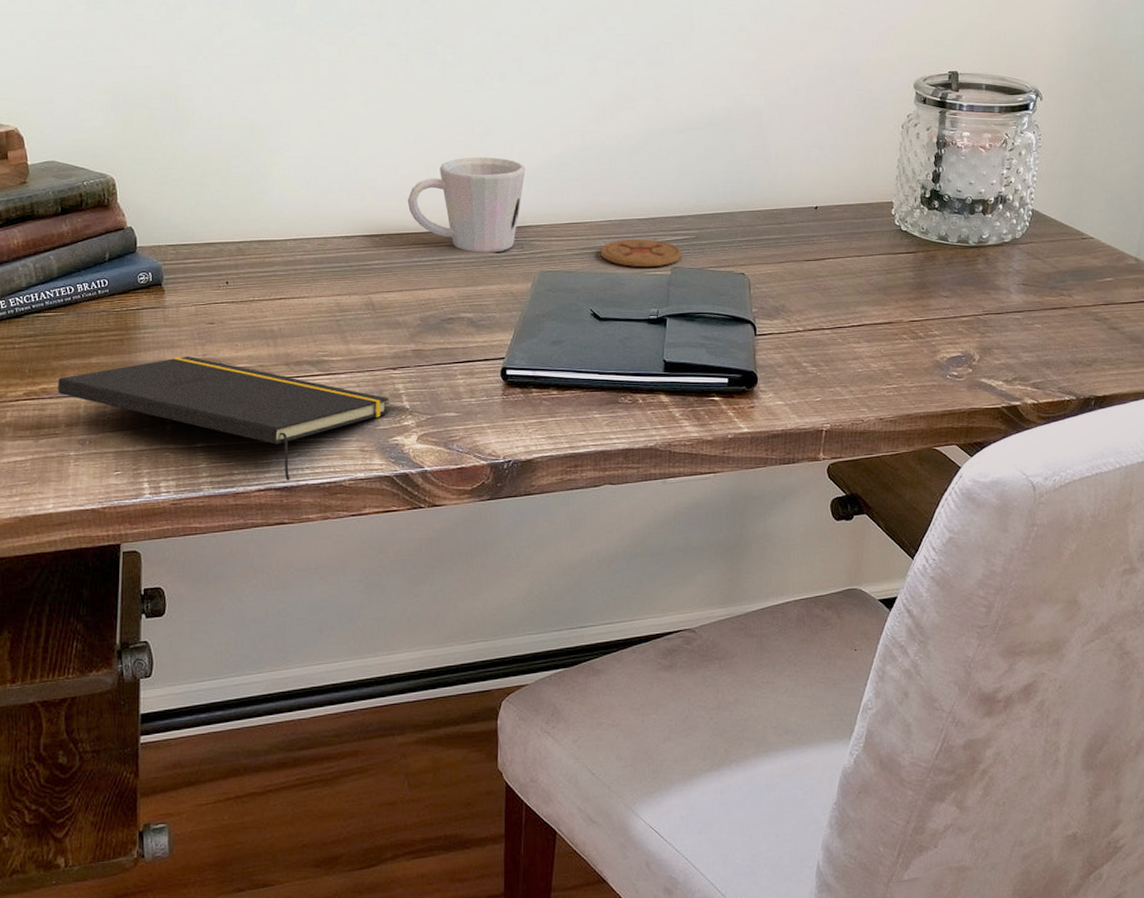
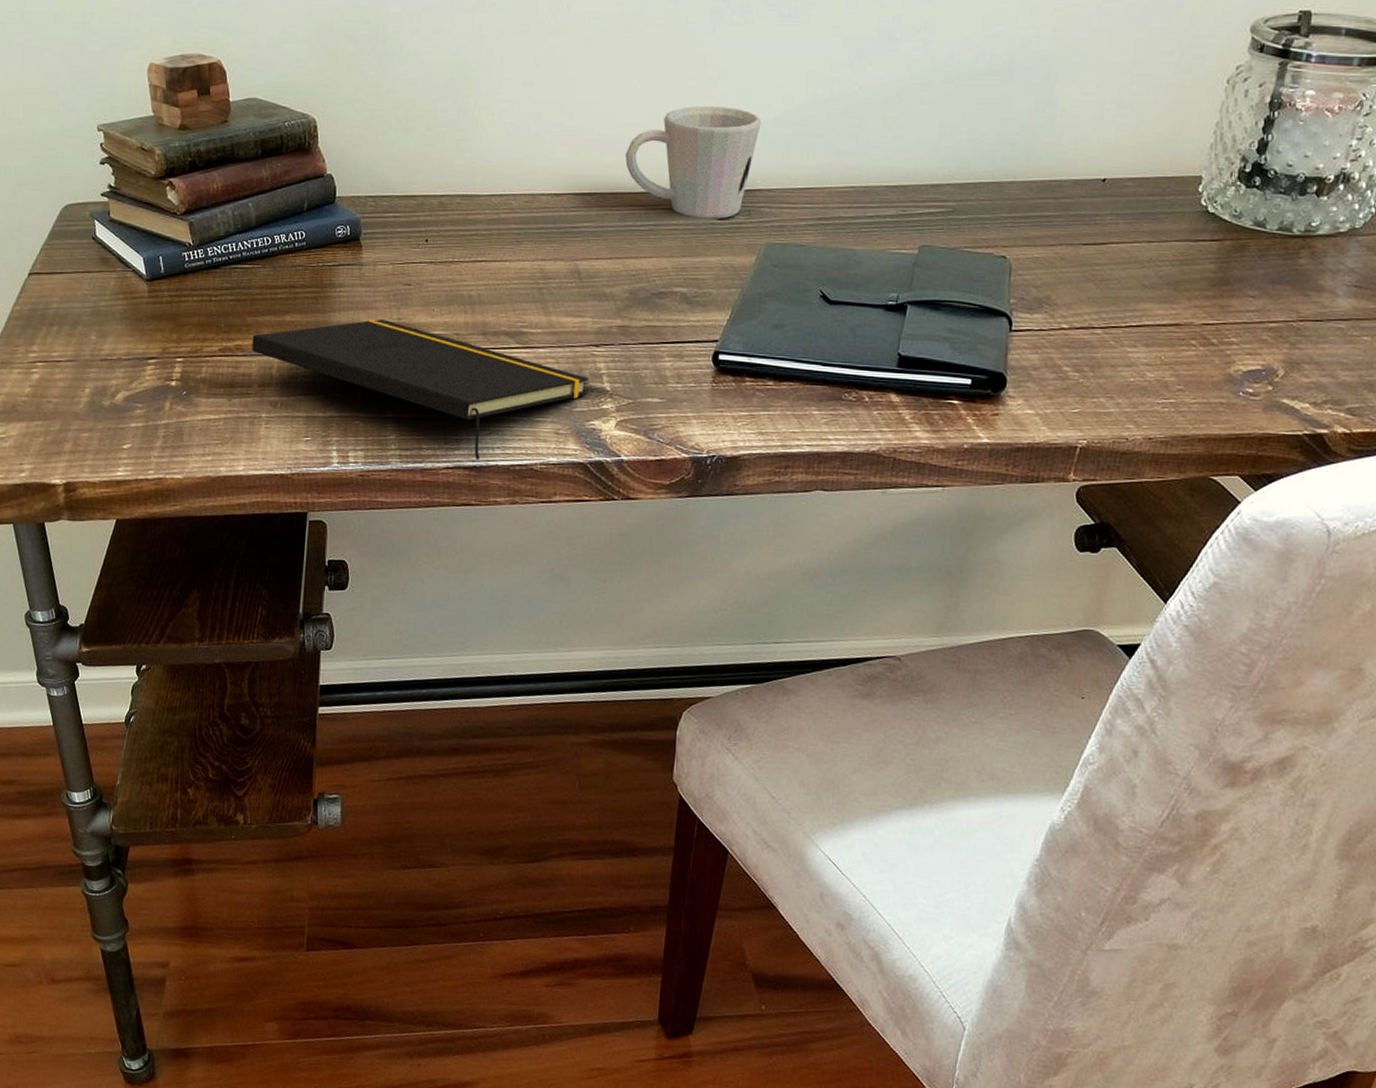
coaster: present [600,239,681,268] -> none [838,210,933,244]

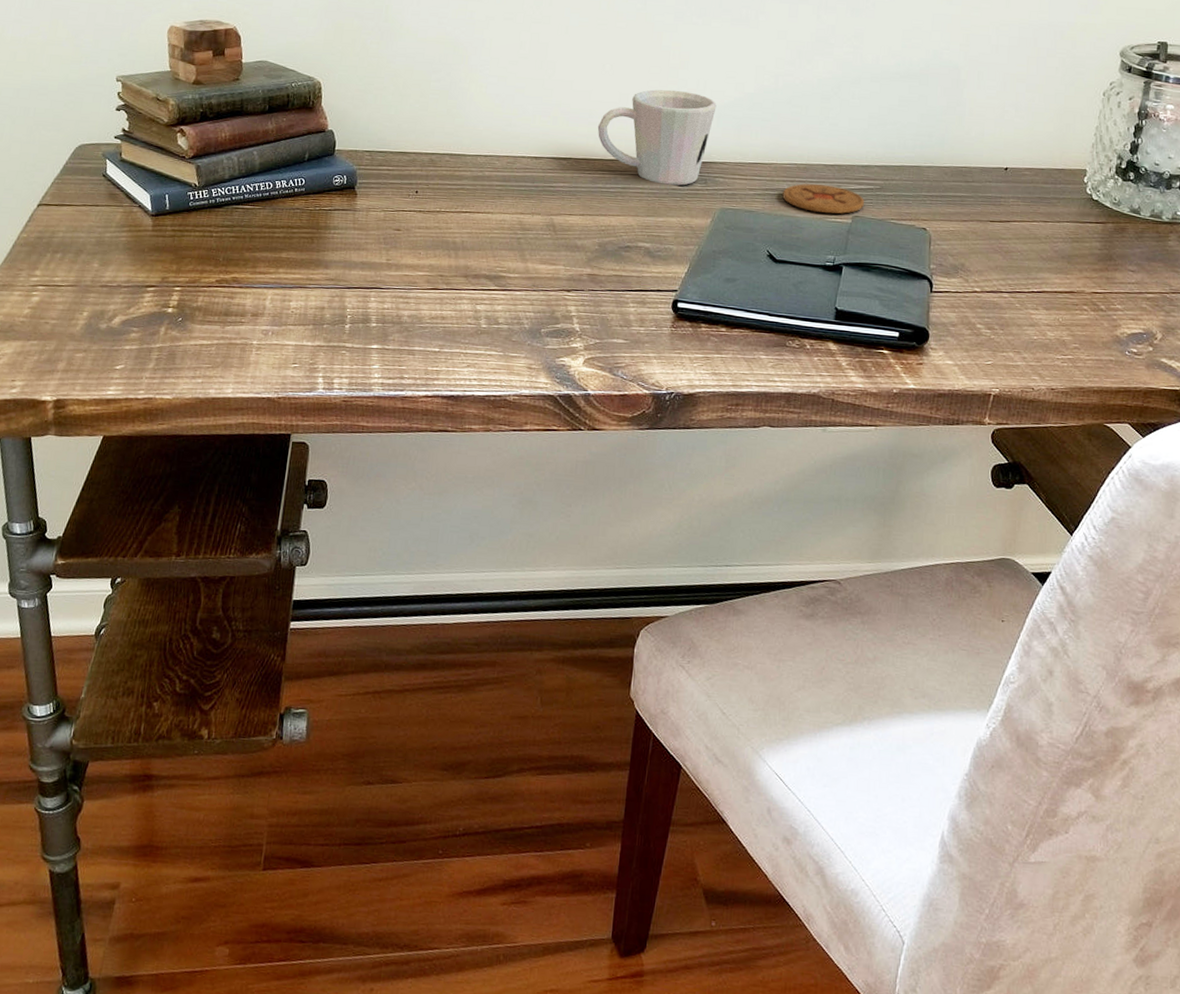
notepad: present [252,319,589,460] -> none [247,259,561,390]
coaster: none [838,210,933,244] -> present [782,184,864,214]

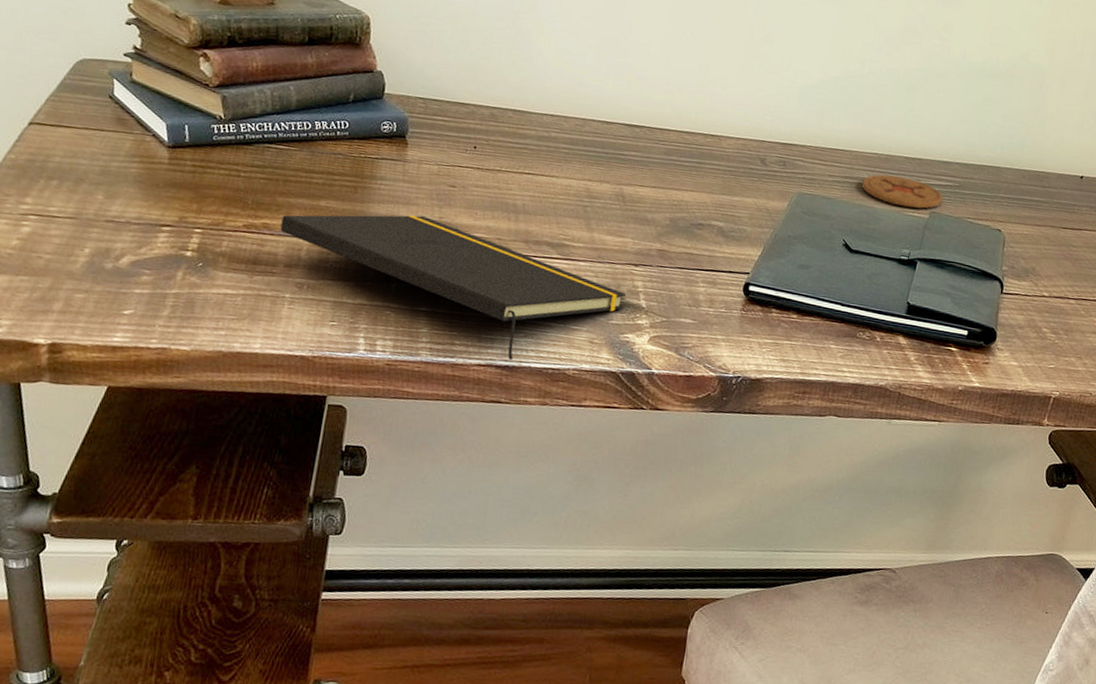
notepad: none [247,259,561,390] -> present [280,214,627,360]
mug: present [597,89,717,186] -> none [674,62,800,166]

